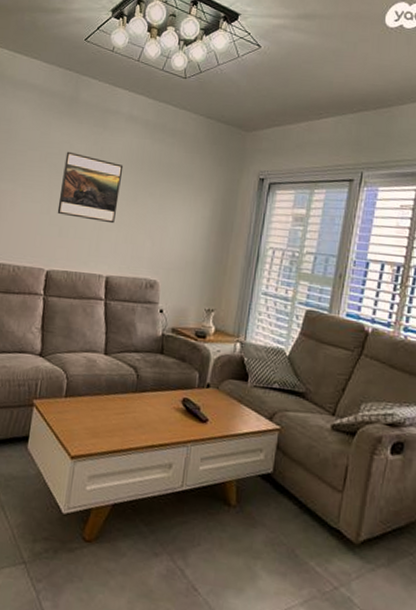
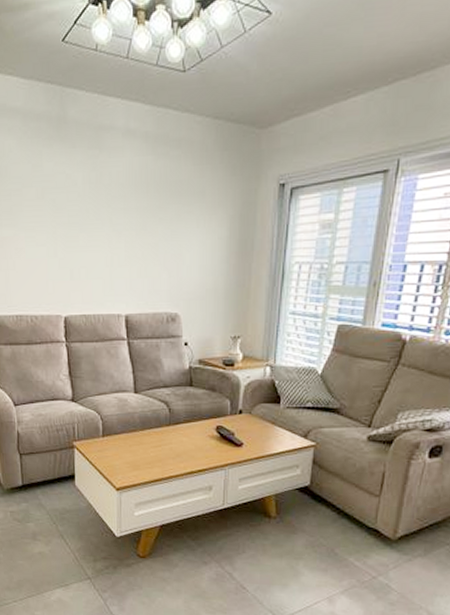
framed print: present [57,151,124,224] -> none [63,183,128,258]

